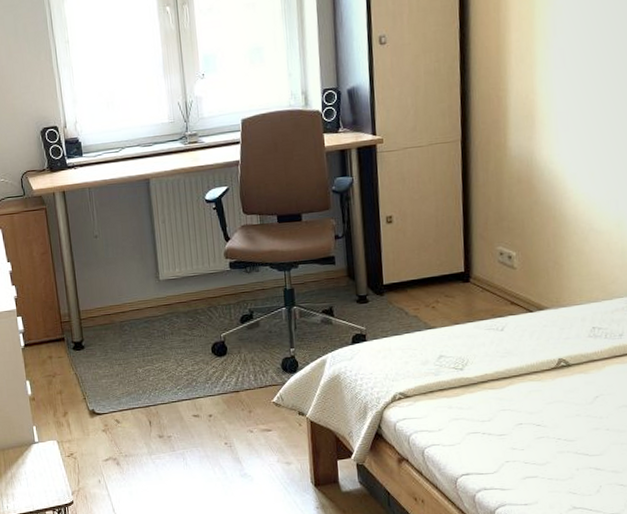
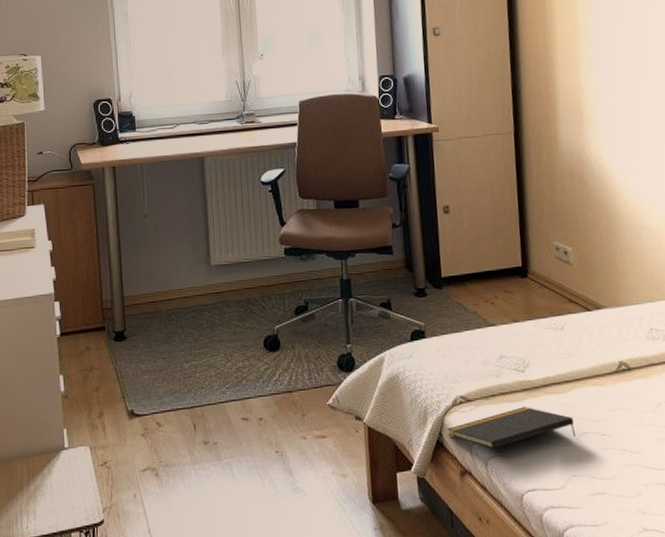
notepad: none [386,401,512,439] -> present [447,406,577,449]

